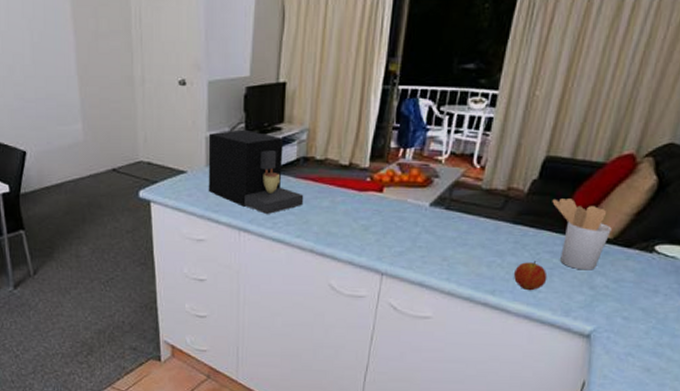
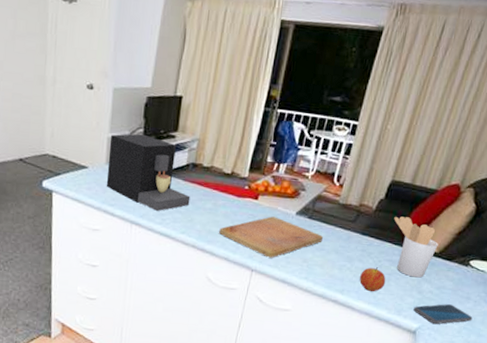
cutting board: none [340,210,466,258] -> present [219,216,324,258]
smartphone: none [585,300,664,325] -> present [413,304,473,324]

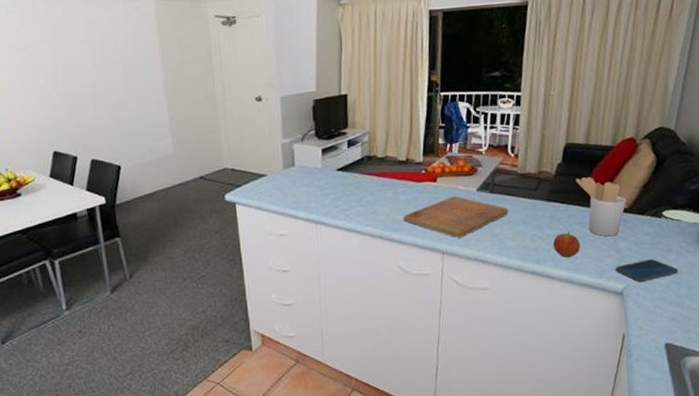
coffee maker: present [106,134,190,211] -> none [284,135,370,207]

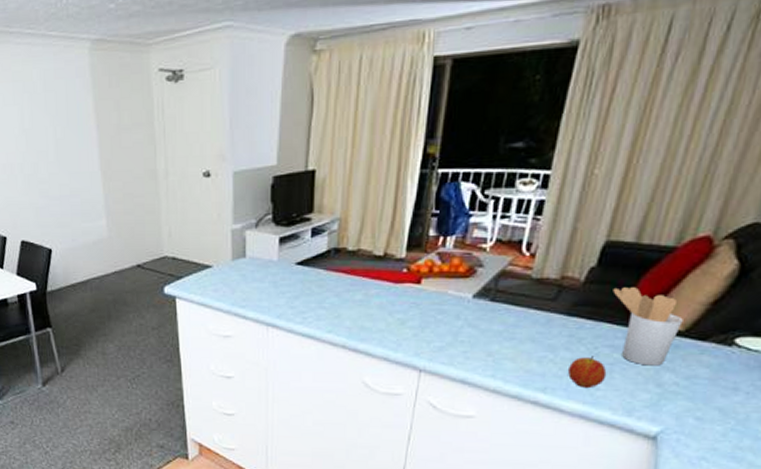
cutting board: present [404,196,509,238] -> none [374,303,513,354]
smartphone: present [615,259,679,282] -> none [651,399,745,426]

